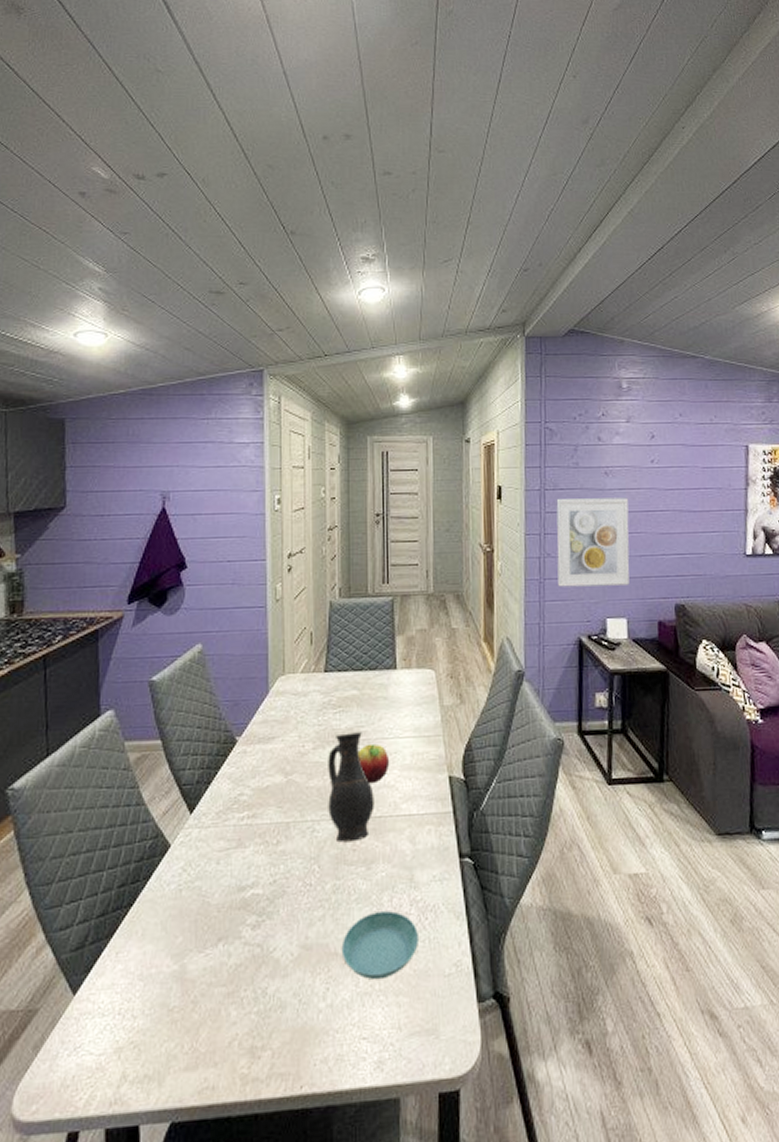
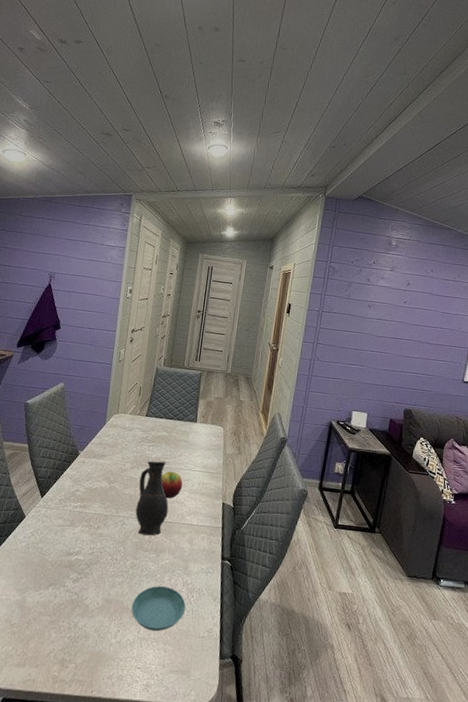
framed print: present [556,497,630,587] -> none [321,320,382,389]

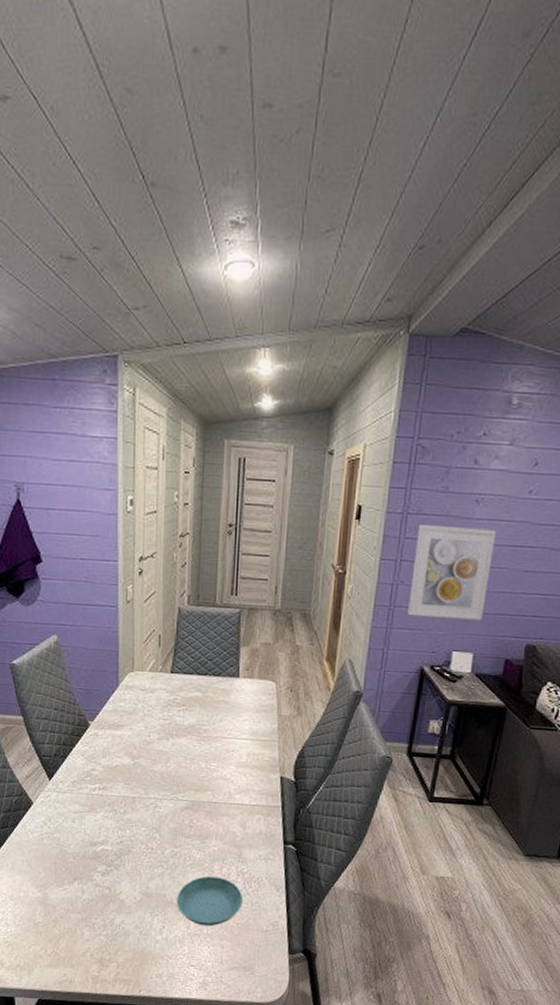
jug: present [135,461,169,536] -> none [169,729,211,820]
fruit: present [161,471,183,499] -> none [198,740,228,775]
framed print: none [321,320,382,389] -> present [408,525,496,620]

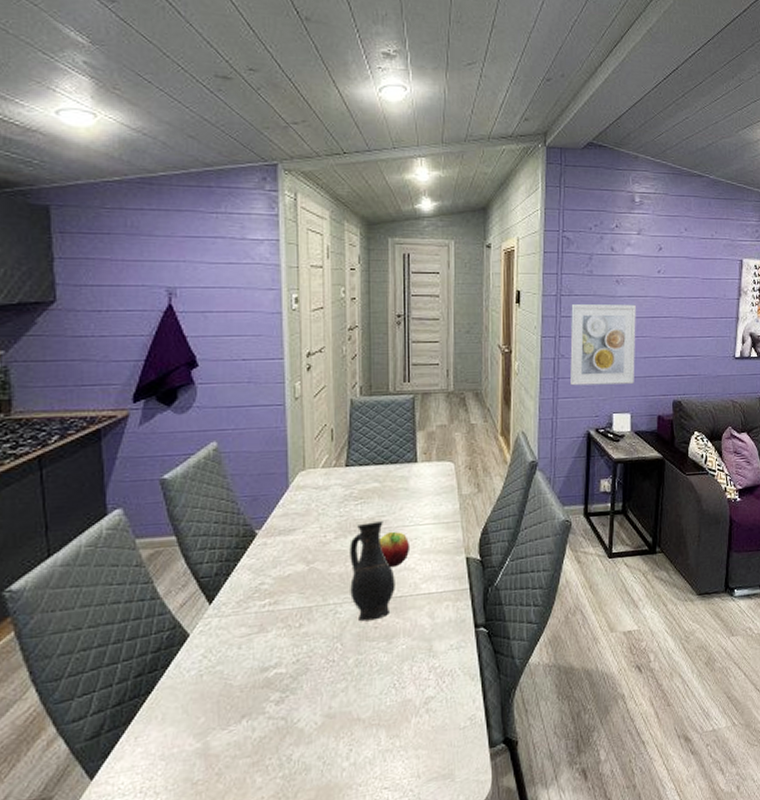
jug: none [169,729,211,820] -> present [350,521,395,622]
saucer: present [176,876,243,927] -> none [363,678,436,738]
fruit: none [198,740,228,775] -> present [379,531,411,568]

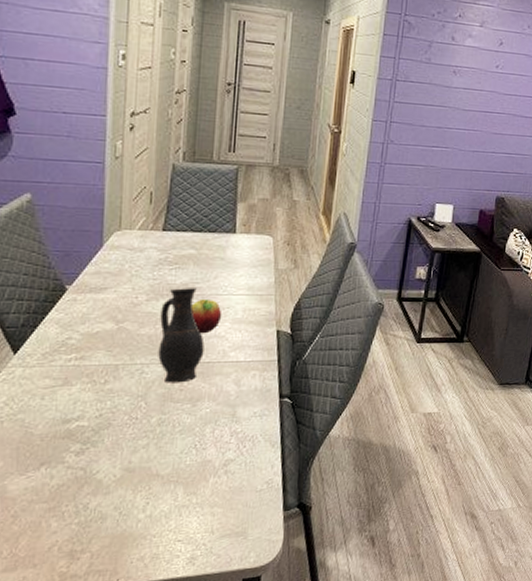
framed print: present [570,304,636,386] -> none [397,91,470,176]

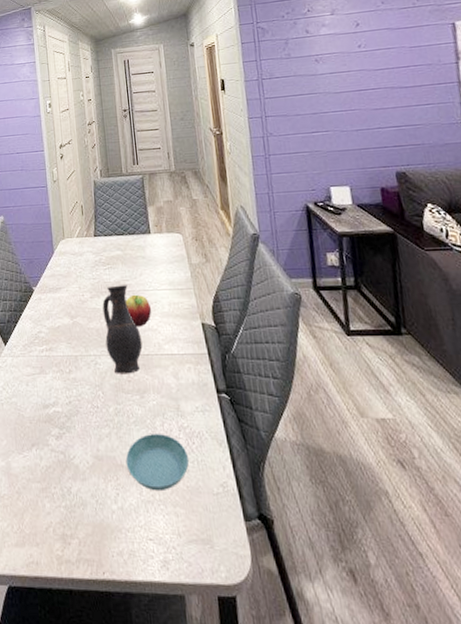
saucer: none [162,440,236,496] -> present [125,434,189,492]

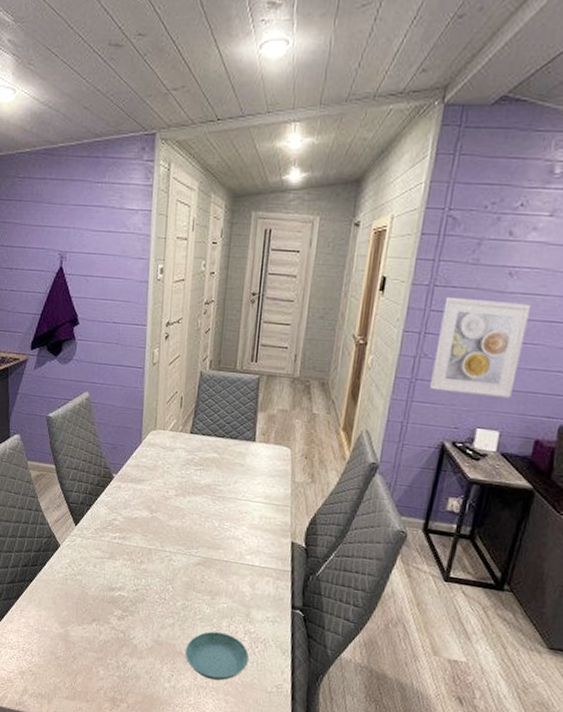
jug: present [102,285,143,374] -> none [184,488,224,576]
fruit: present [125,294,152,327] -> none [212,500,241,534]
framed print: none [273,80,349,162] -> present [430,298,531,398]

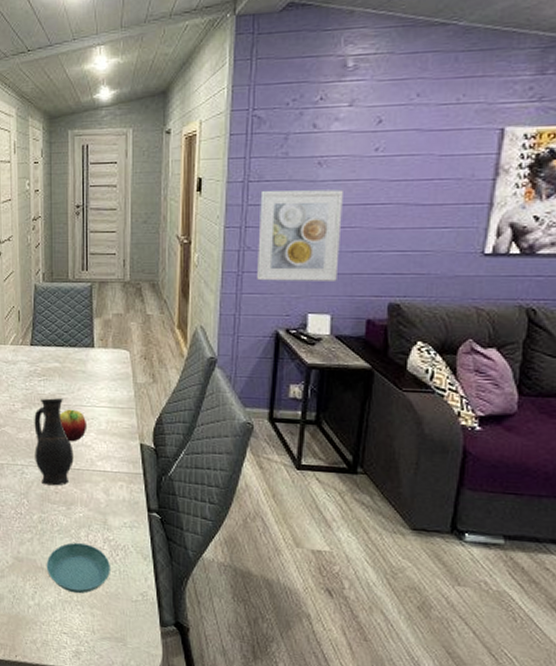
jug: none [184,488,224,576] -> present [34,398,74,486]
fruit: none [212,500,241,534] -> present [59,409,88,442]

